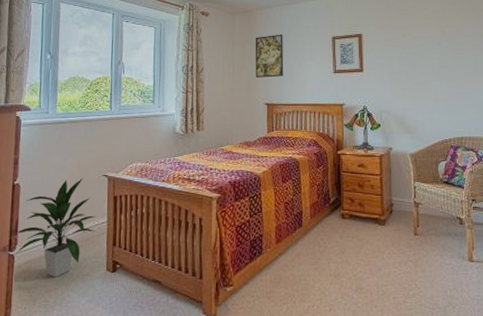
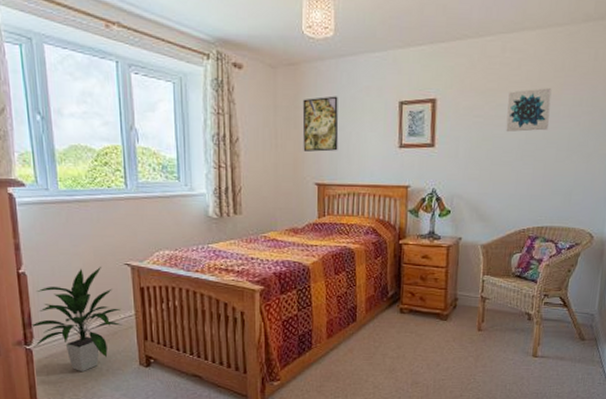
wall art: none [421,23,457,58] -> present [506,88,552,132]

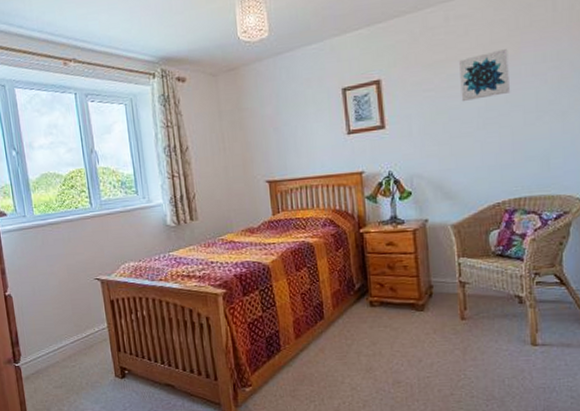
indoor plant: present [30,267,122,371] -> none [18,284,97,386]
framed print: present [302,96,339,152] -> none [245,93,285,151]

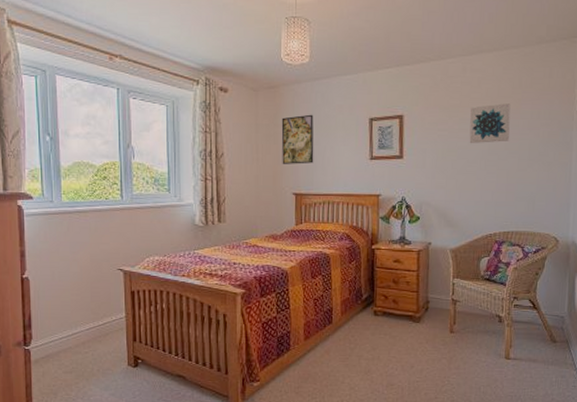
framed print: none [245,93,285,151] -> present [281,114,314,165]

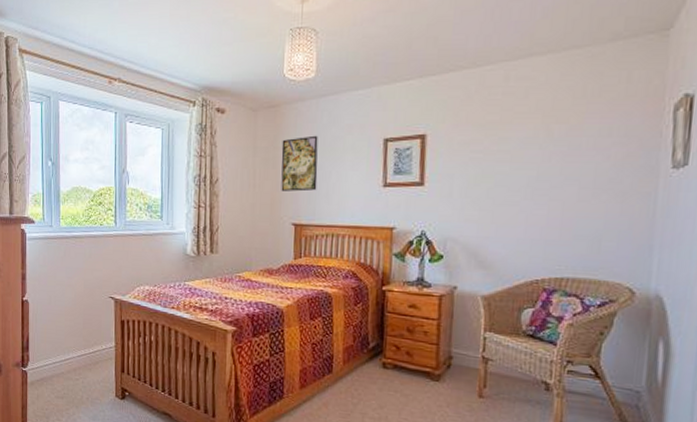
wall art: present [469,103,511,143] -> none [511,118,570,167]

